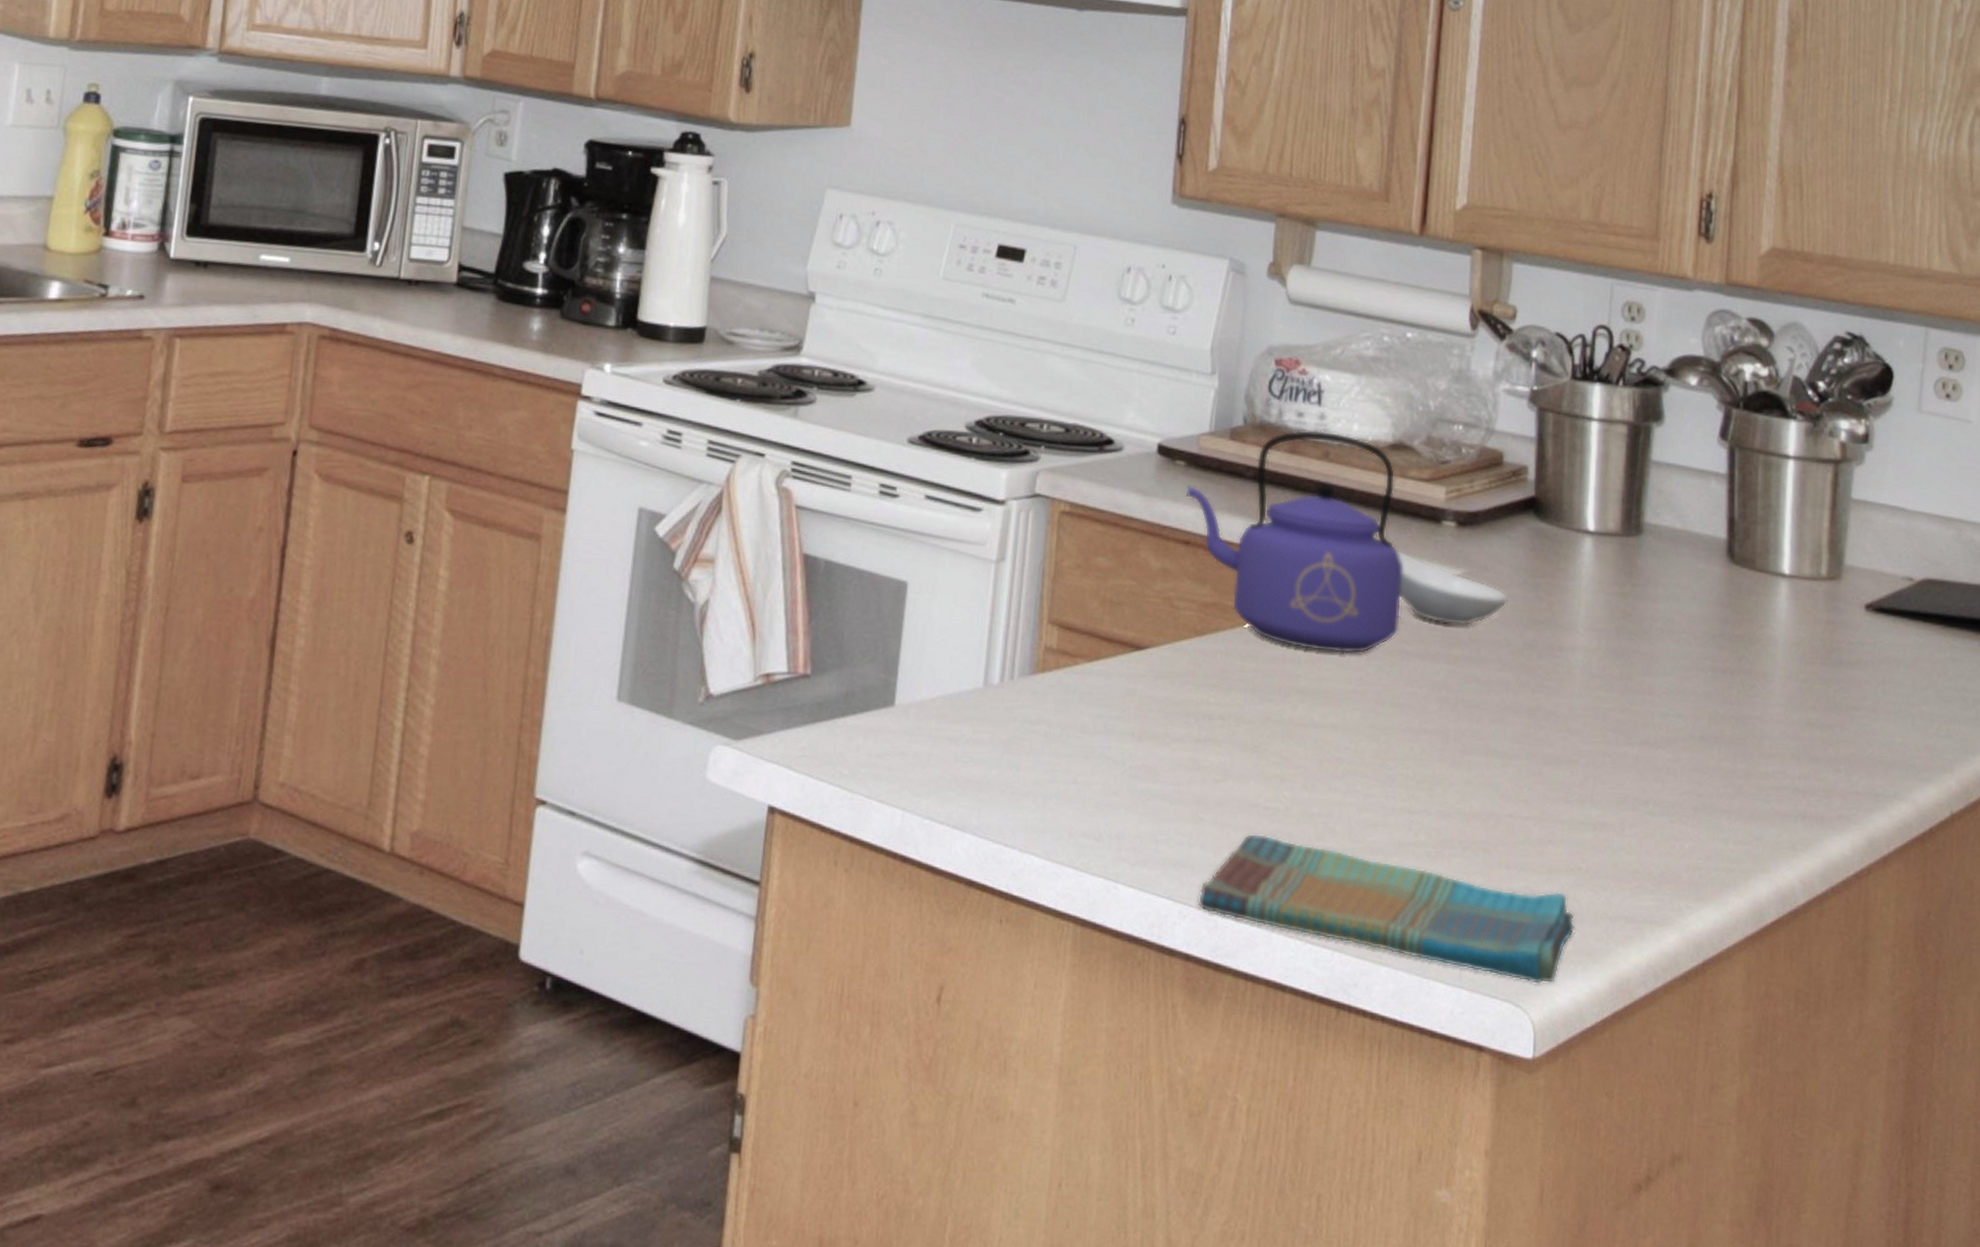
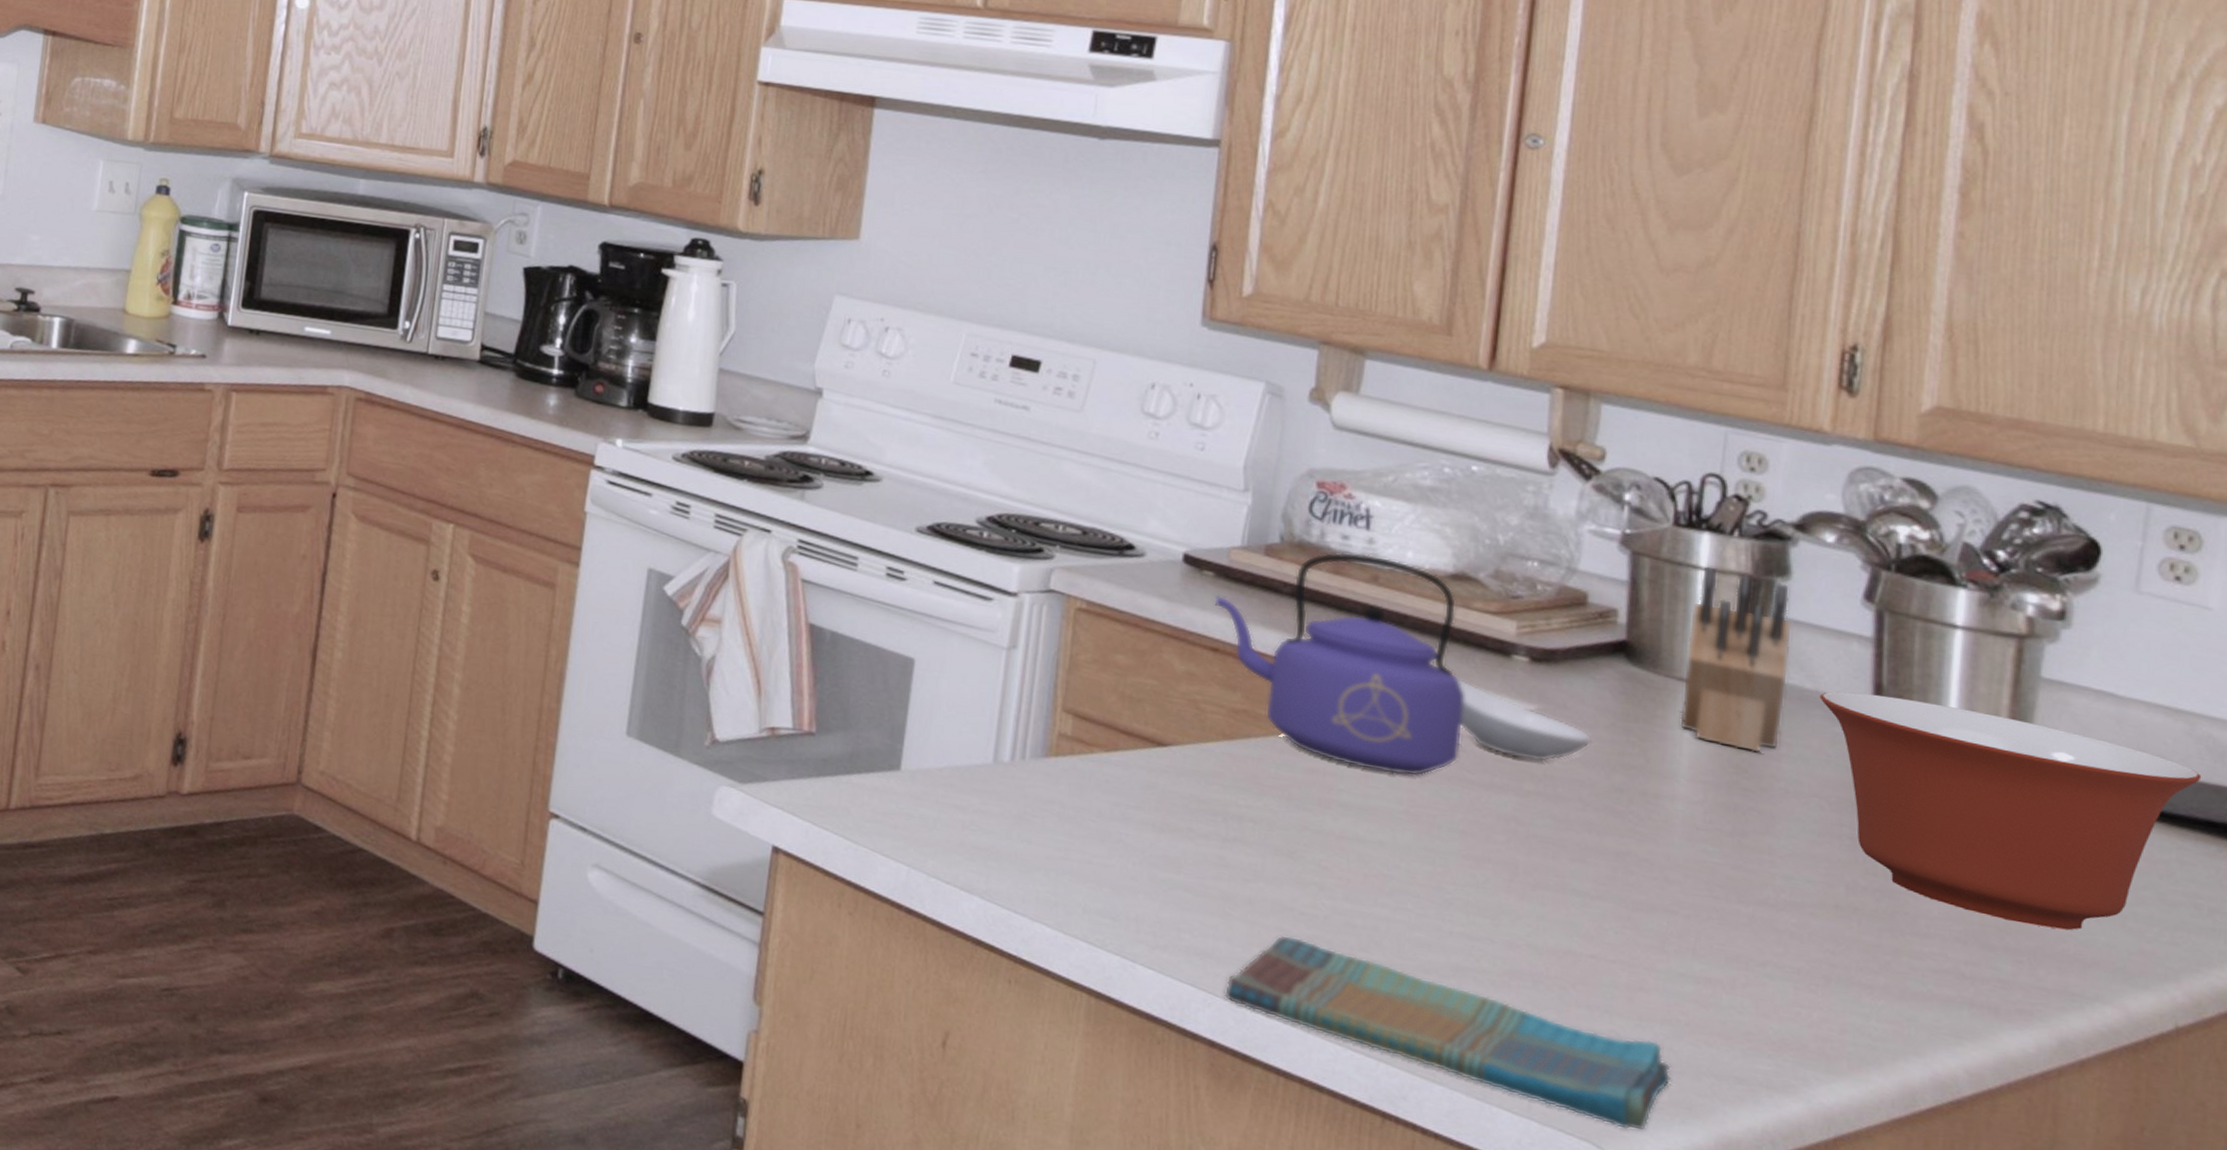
knife block: none [1579,416,1666,596] -> present [1680,565,1793,752]
mixing bowl: none [1687,528,1967,735] -> present [1819,691,2202,930]

